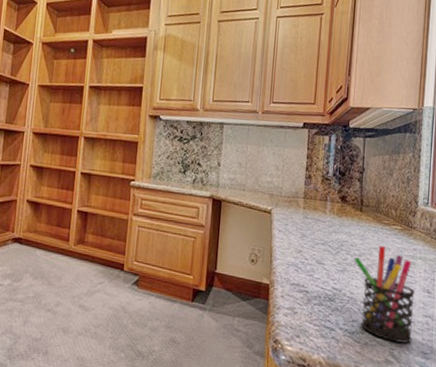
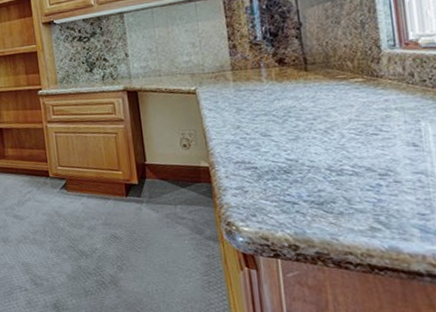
pen holder: present [354,245,415,343] -> none [307,103,402,207]

